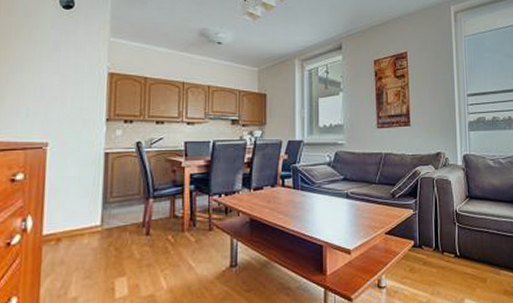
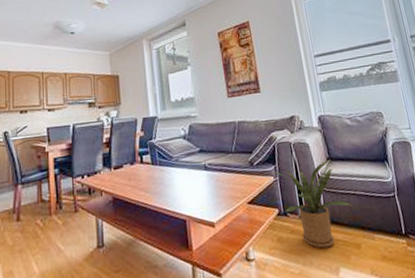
house plant: none [410,199,483,280] -> present [270,160,351,249]

